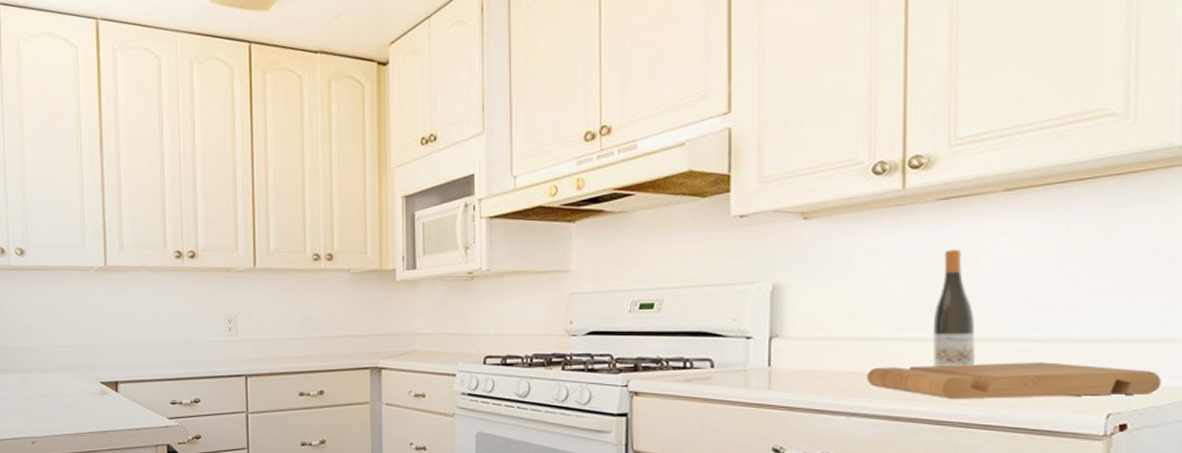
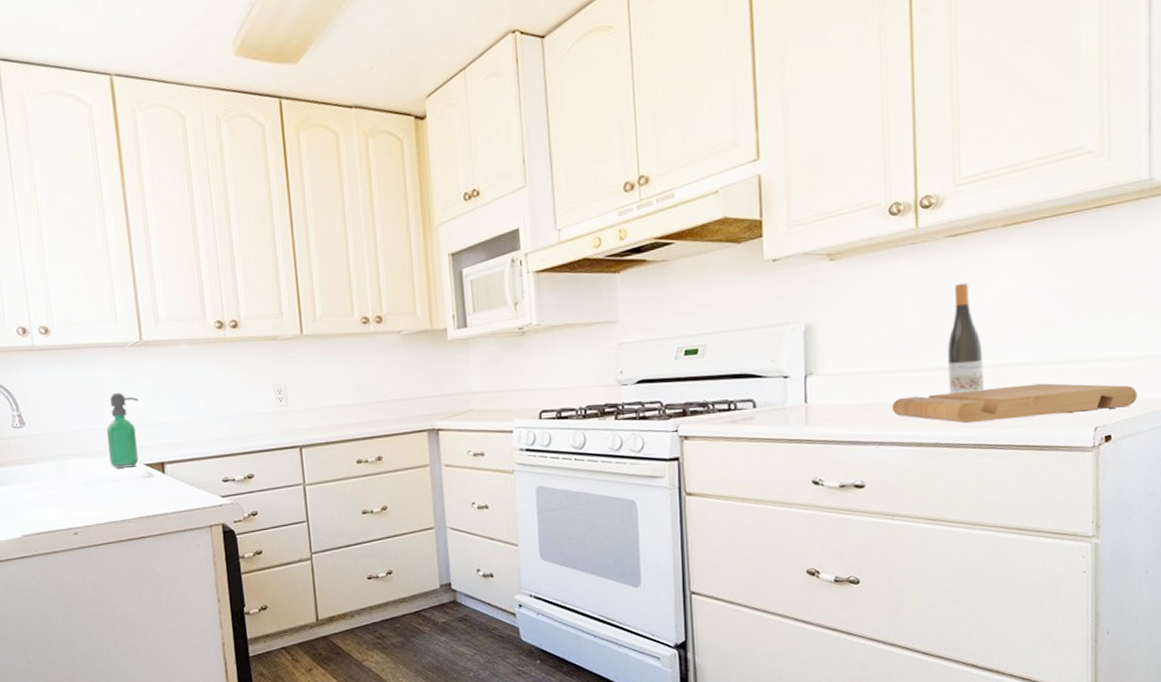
soap dispenser: none [68,313,99,384] -> present [106,392,139,469]

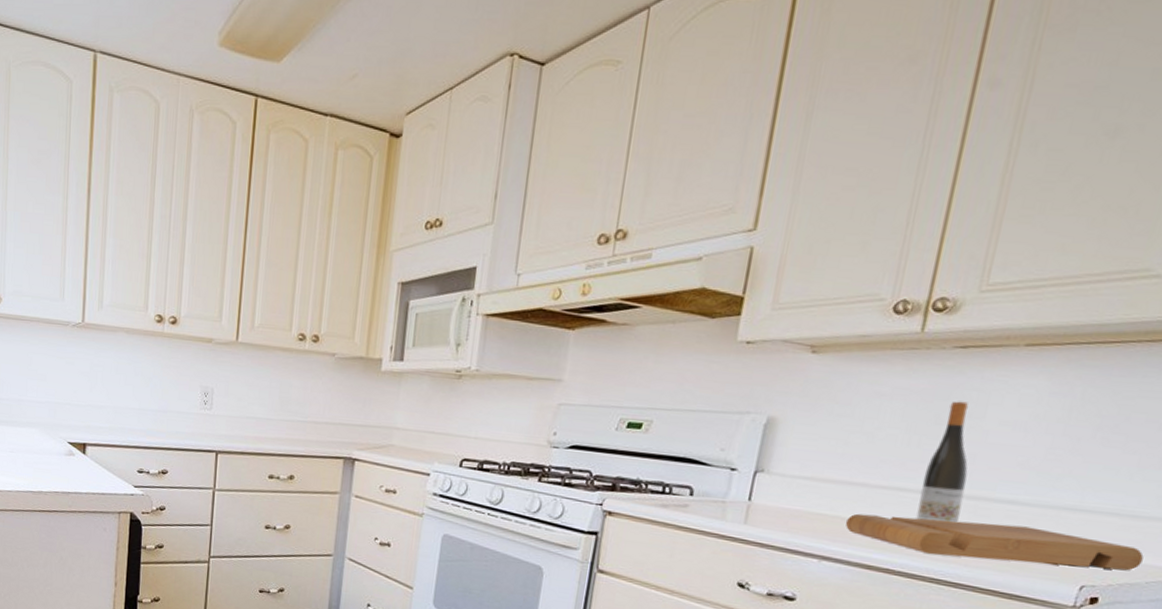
soap dispenser: present [106,392,139,469] -> none [37,368,72,443]

